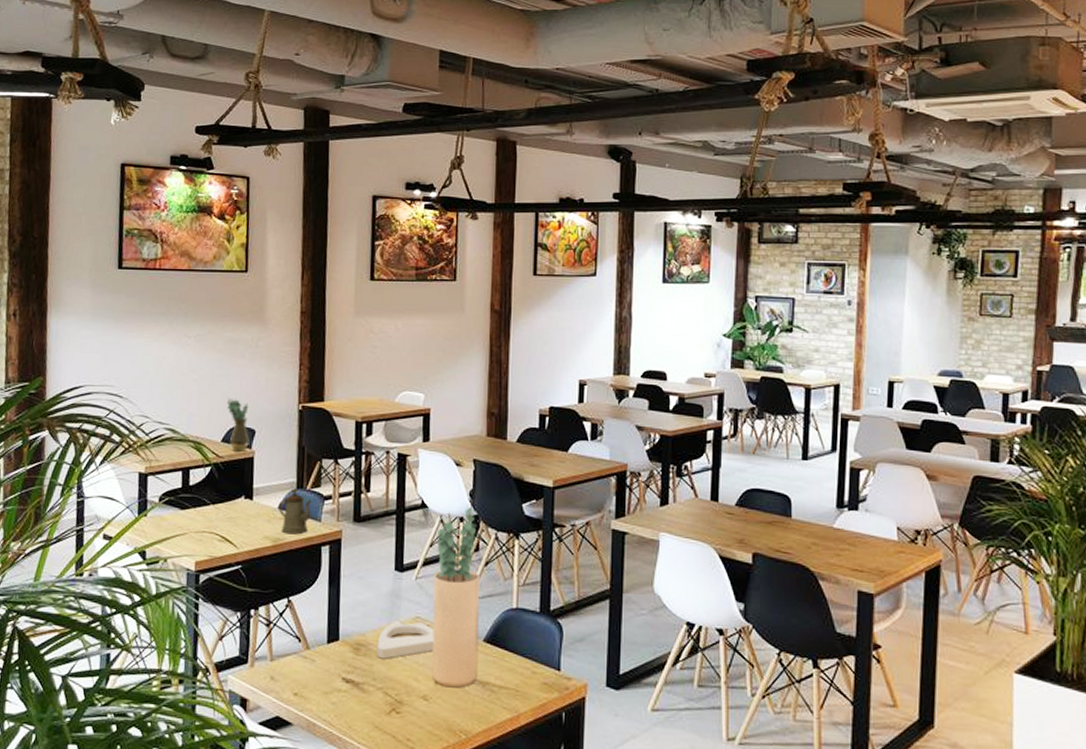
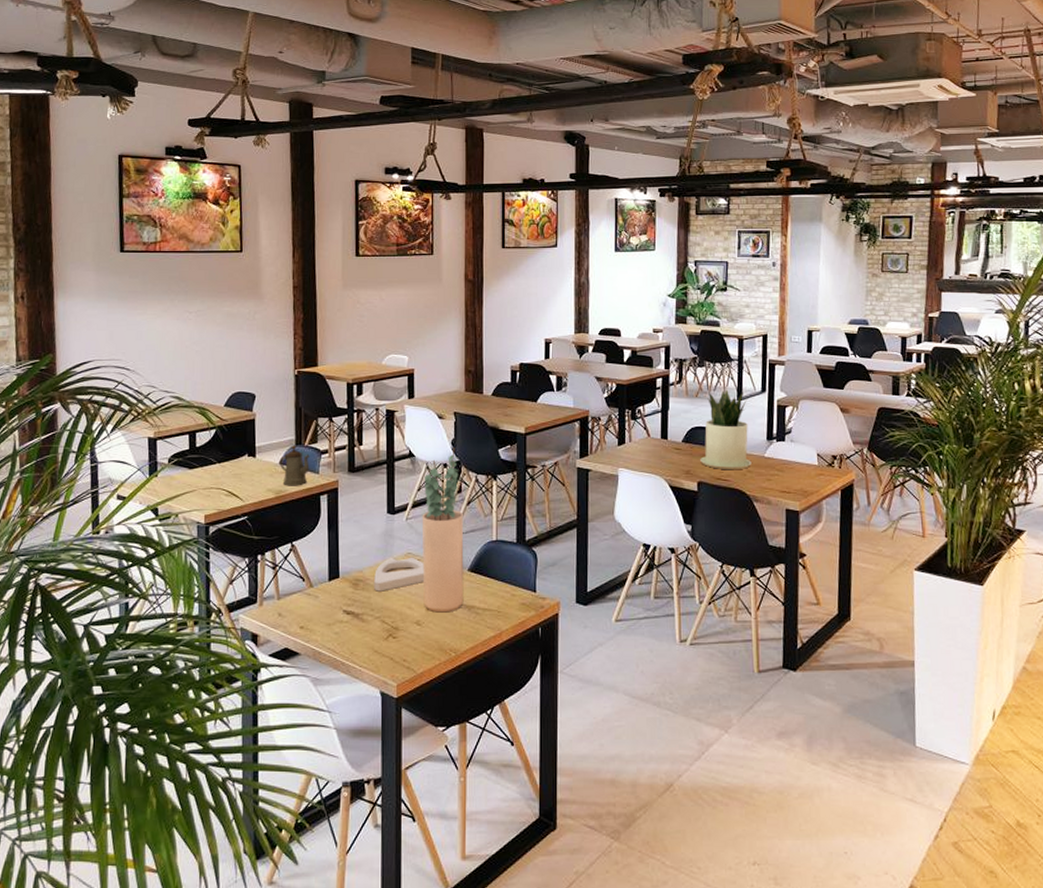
vase: present [227,397,250,452] -> none [228,366,250,414]
planter: none [756,446,818,542] -> present [700,389,752,470]

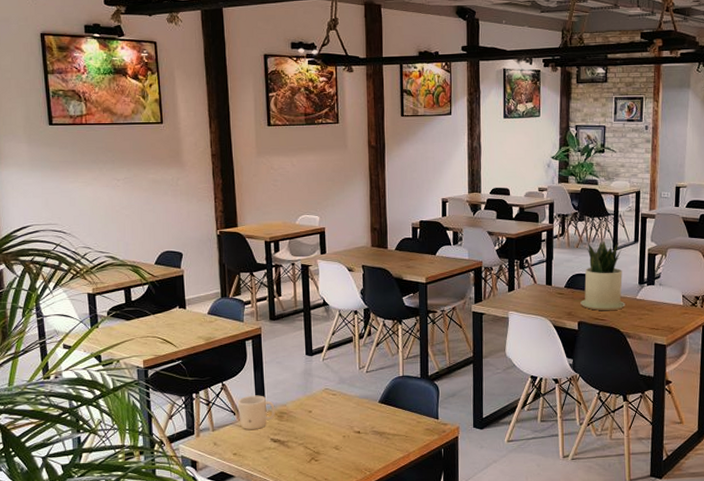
coffee pot: present [279,445,310,486] -> none [207,297,235,334]
mug: none [307,558,350,599] -> present [237,395,275,430]
napkin holder: present [374,557,425,592] -> none [297,392,341,422]
vase: present [421,448,464,613] -> none [336,297,376,439]

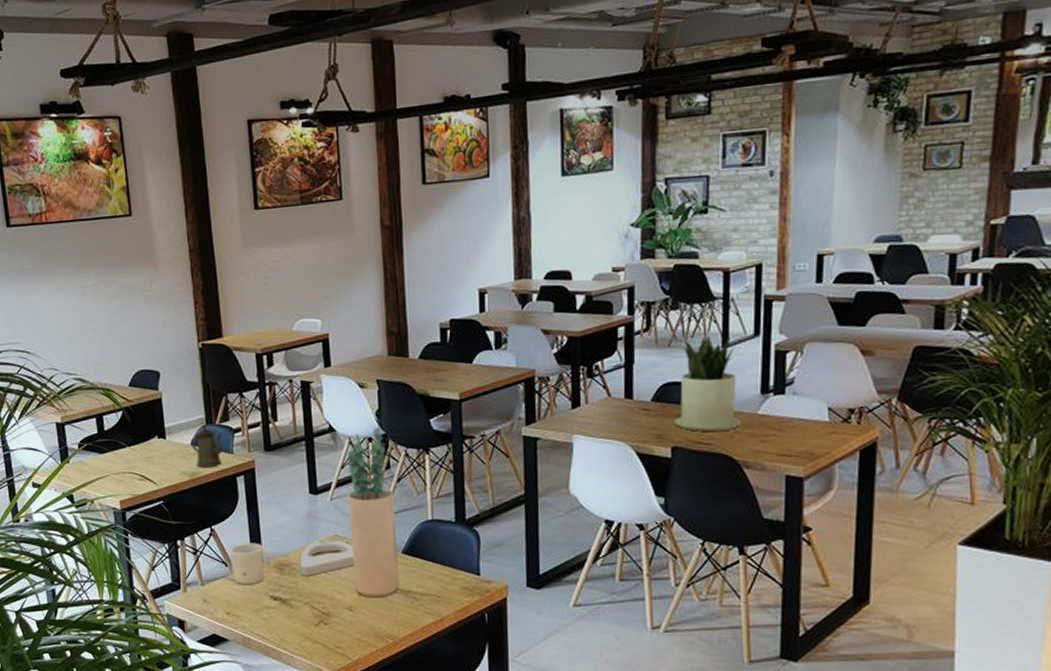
coffee pot: none [207,297,235,334] -> present [190,424,223,468]
napkin holder: none [297,392,341,422] -> present [300,539,355,576]
vase: none [336,297,376,439] -> present [347,419,399,598]

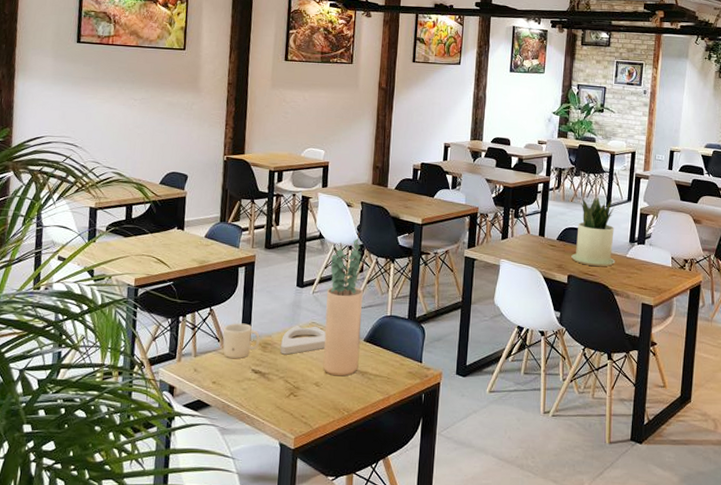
coffee pot: present [190,424,223,468] -> none [204,221,232,258]

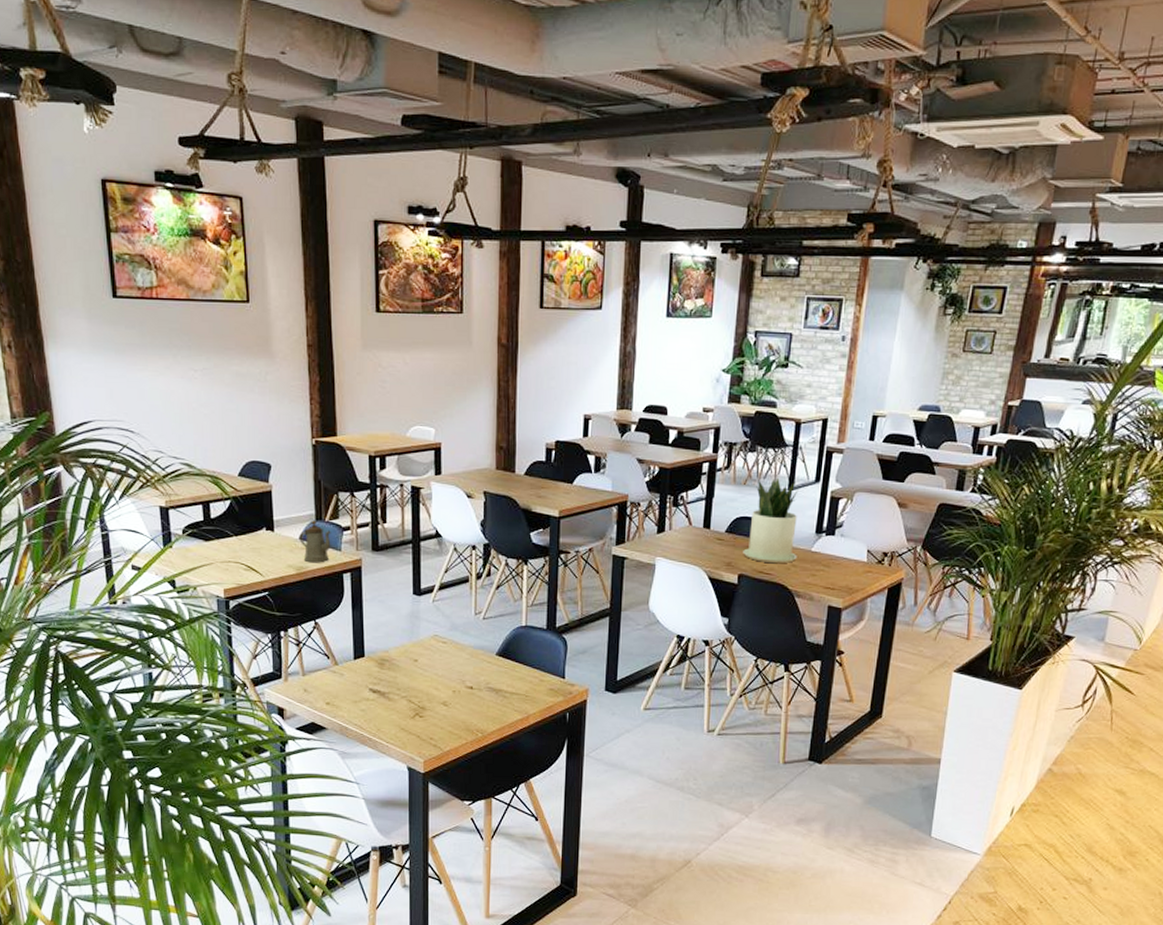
coffee pot: none [204,221,232,258] -> present [299,520,331,563]
mug: present [222,323,260,358] -> none [332,637,375,677]
napkin holder: present [280,325,326,355] -> none [400,638,452,672]
vase: present [323,233,363,377] -> none [449,529,493,695]

